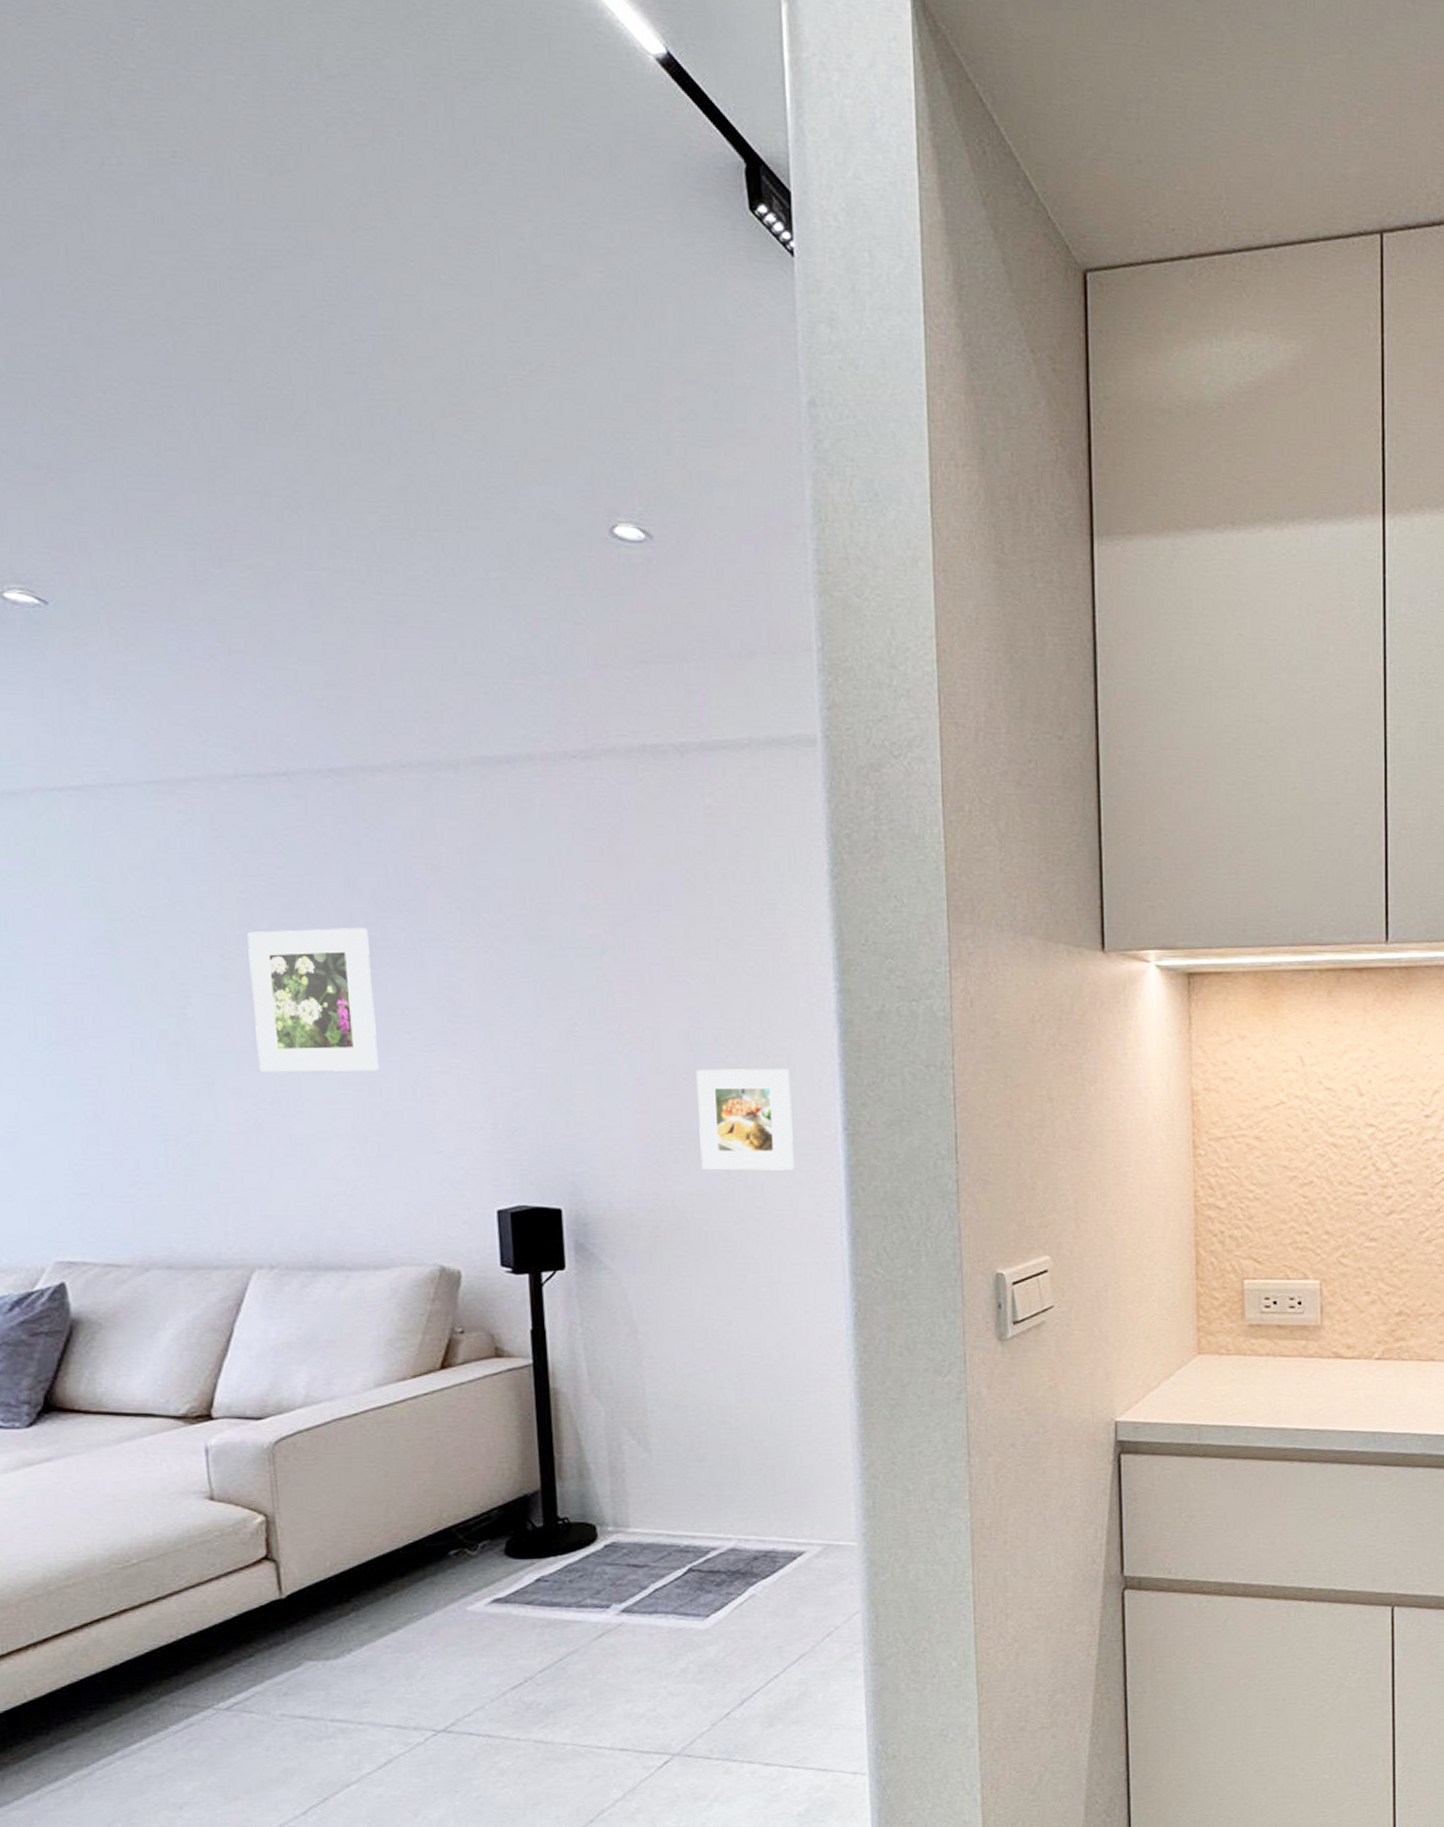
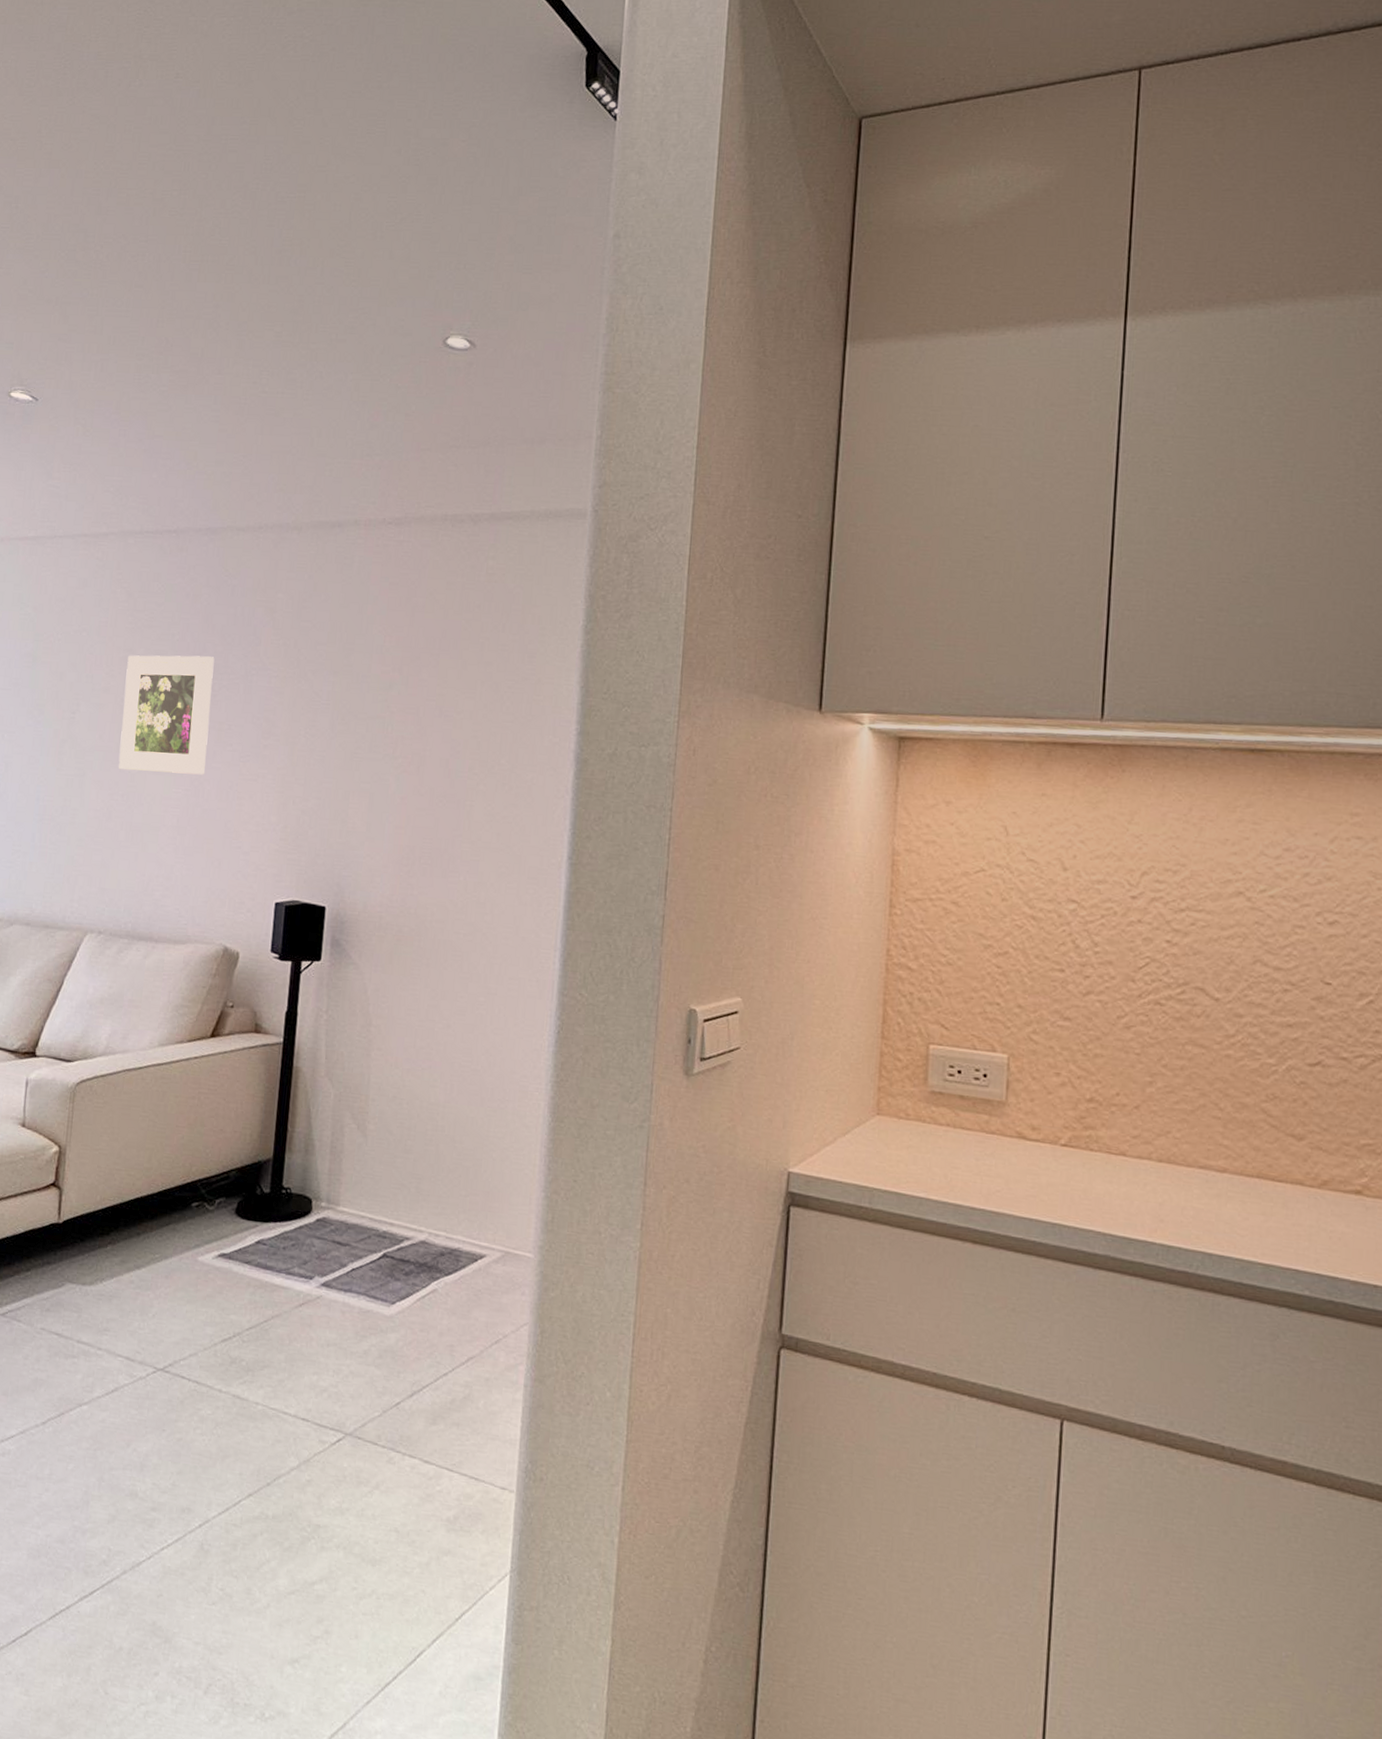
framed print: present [695,1069,794,1171] -> none [443,794,528,892]

